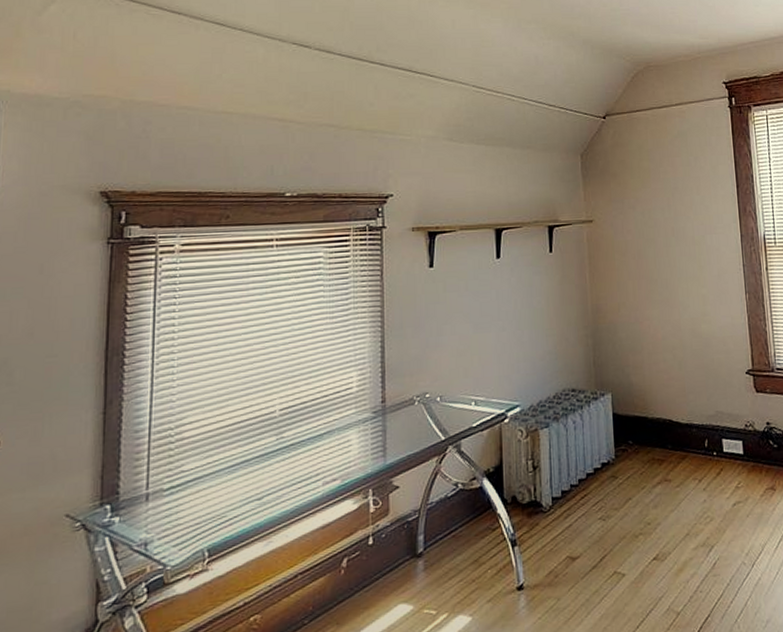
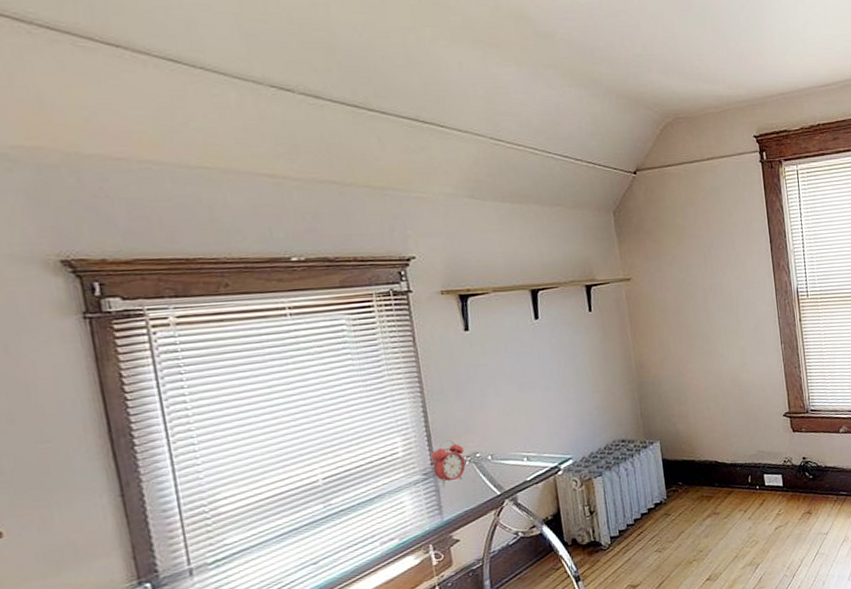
alarm clock: none [383,377,415,427] -> present [431,439,466,487]

